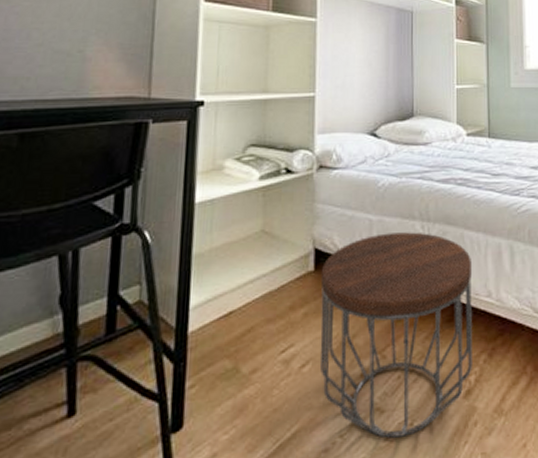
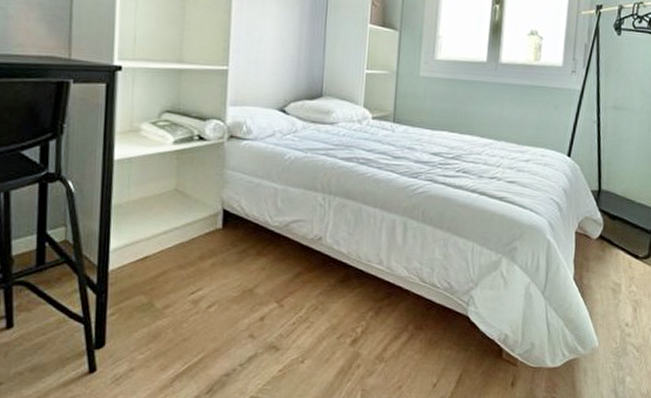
side table: present [320,232,473,439] -> none [225,201,367,371]

